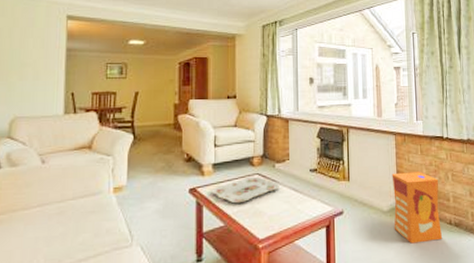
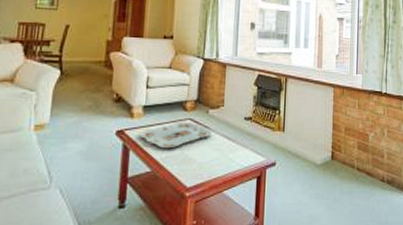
carton: present [392,172,443,244] -> none [326,126,375,199]

